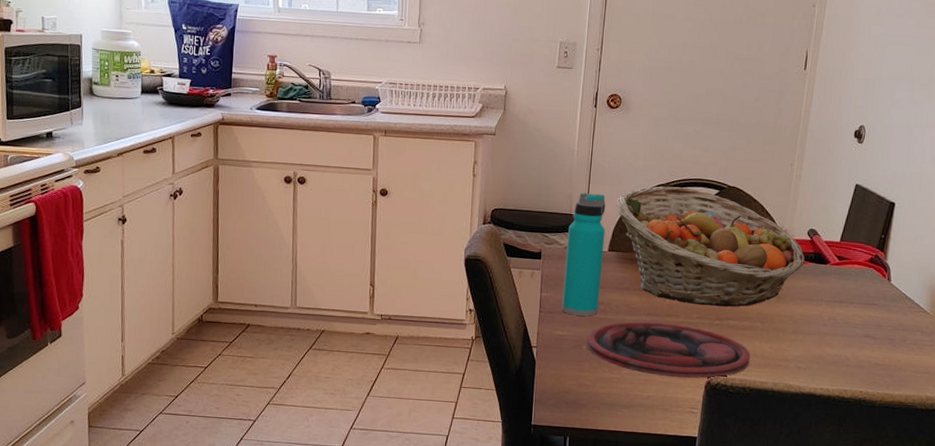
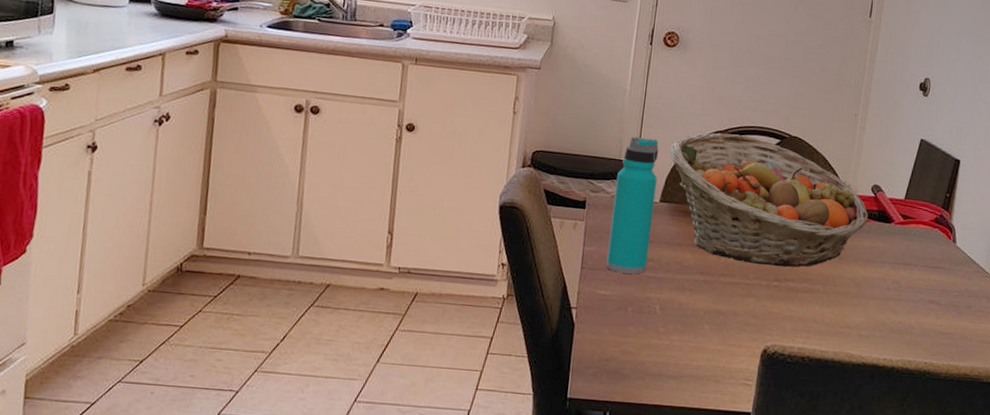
plate: present [586,321,750,379] -> none [632,281,810,347]

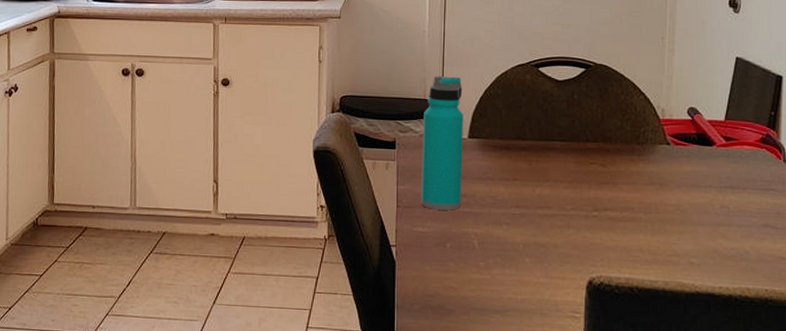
fruit basket: present [670,133,868,268] -> none [474,66,687,197]

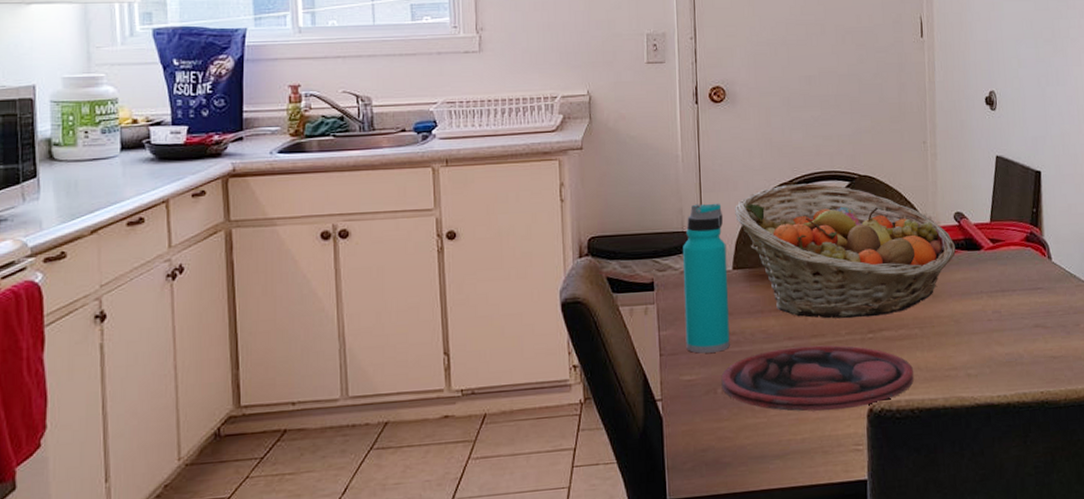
plate: none [450,214,635,278] -> present [721,345,914,412]
fruit basket: none [474,66,687,197] -> present [735,183,956,319]

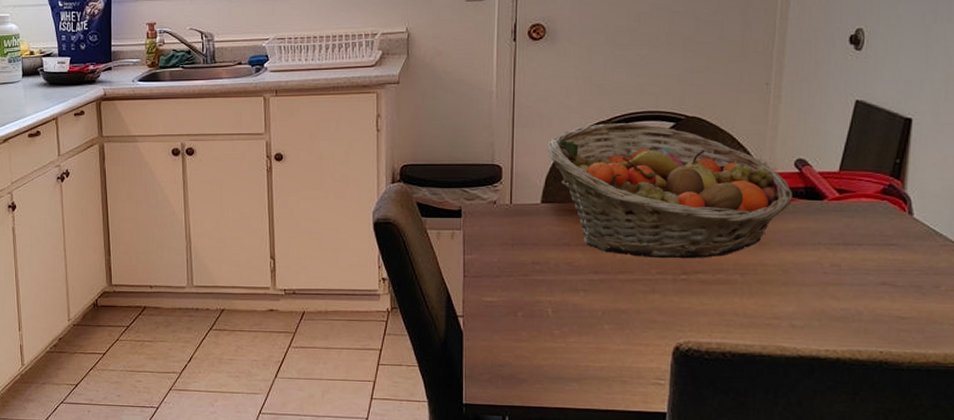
water bottle: present [683,203,730,354] -> none [489,138,536,279]
plate: present [721,345,914,412] -> none [522,281,728,345]

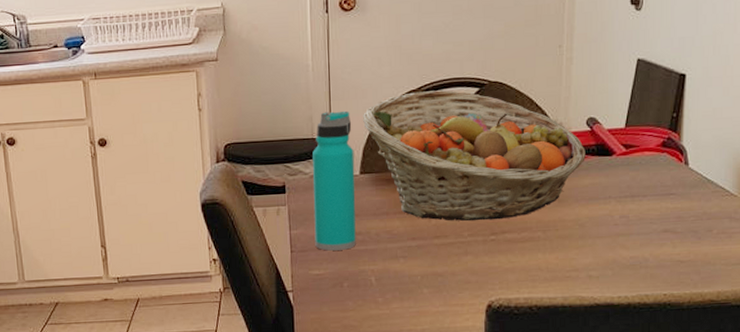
water bottle: none [489,138,536,279] -> present [312,110,356,251]

